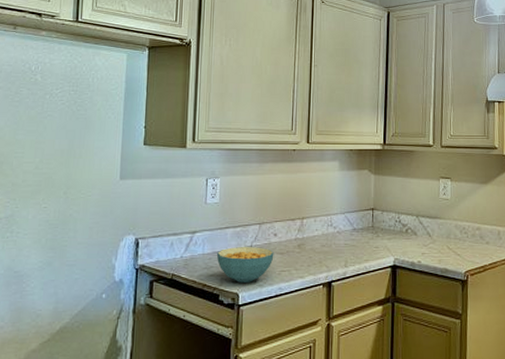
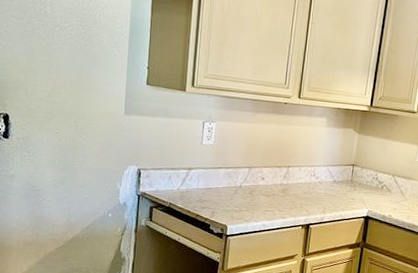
cereal bowl: present [216,247,274,283] -> none [209,185,261,217]

